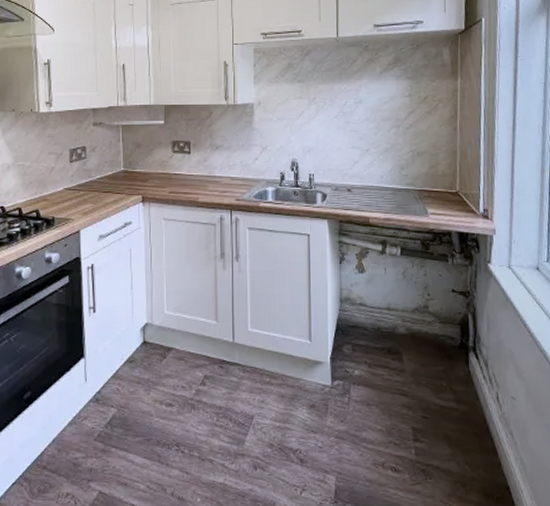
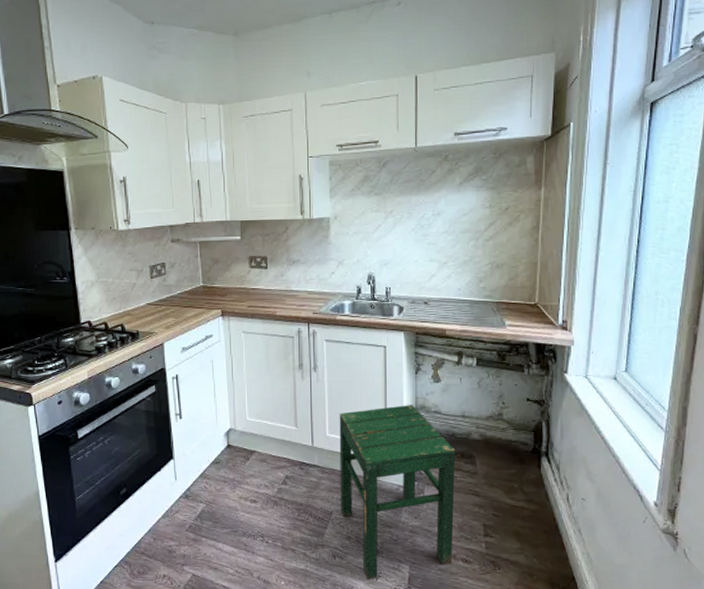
stool: none [261,297,382,495] -> present [339,405,456,580]

